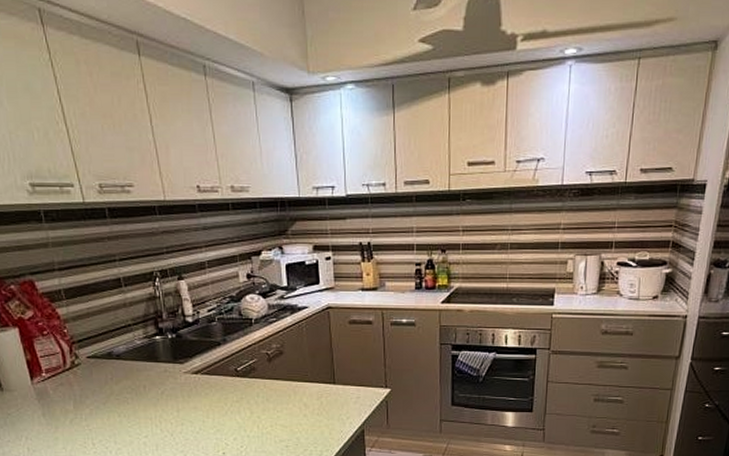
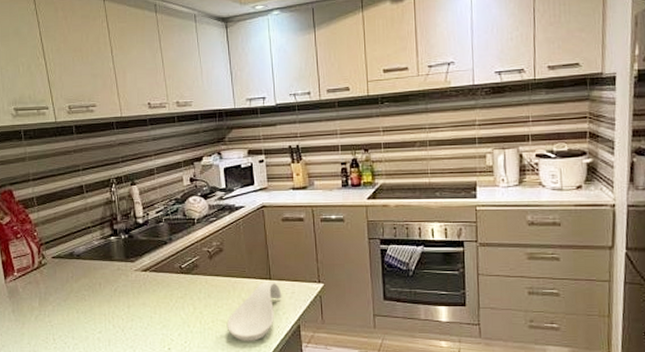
spoon rest: none [286,386,346,447] -> present [226,282,282,342]

